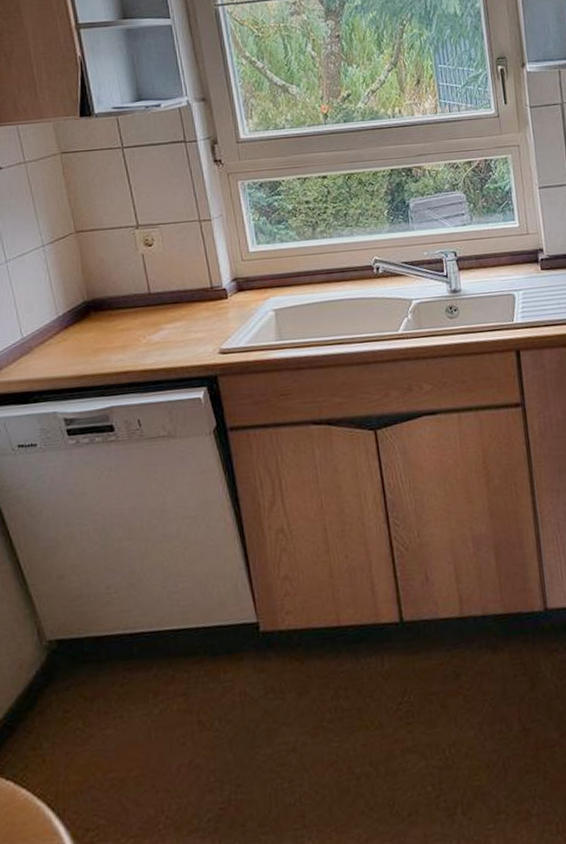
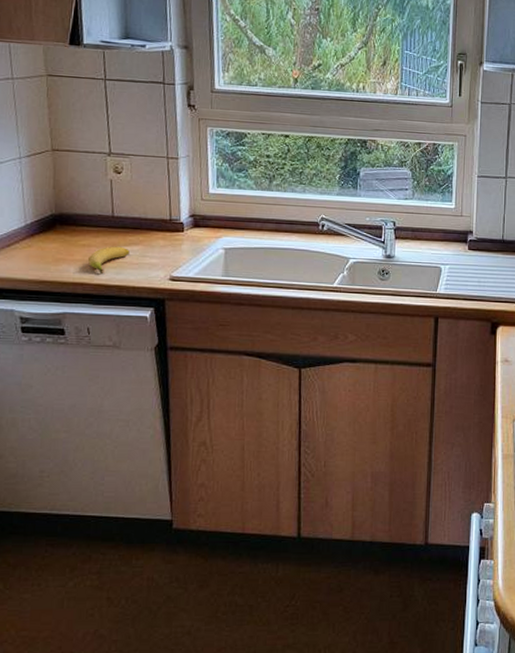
banana: none [128,325,173,358] -> present [87,246,130,274]

